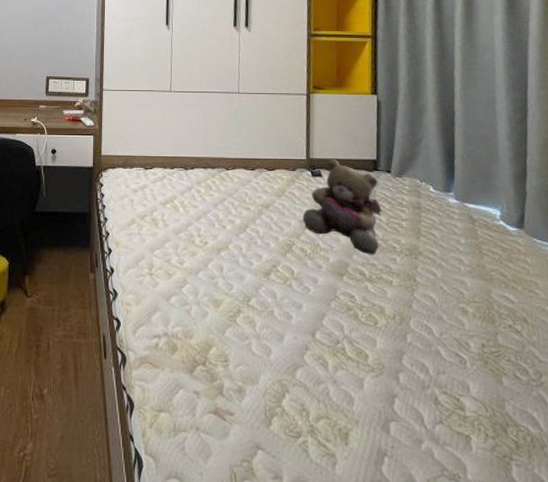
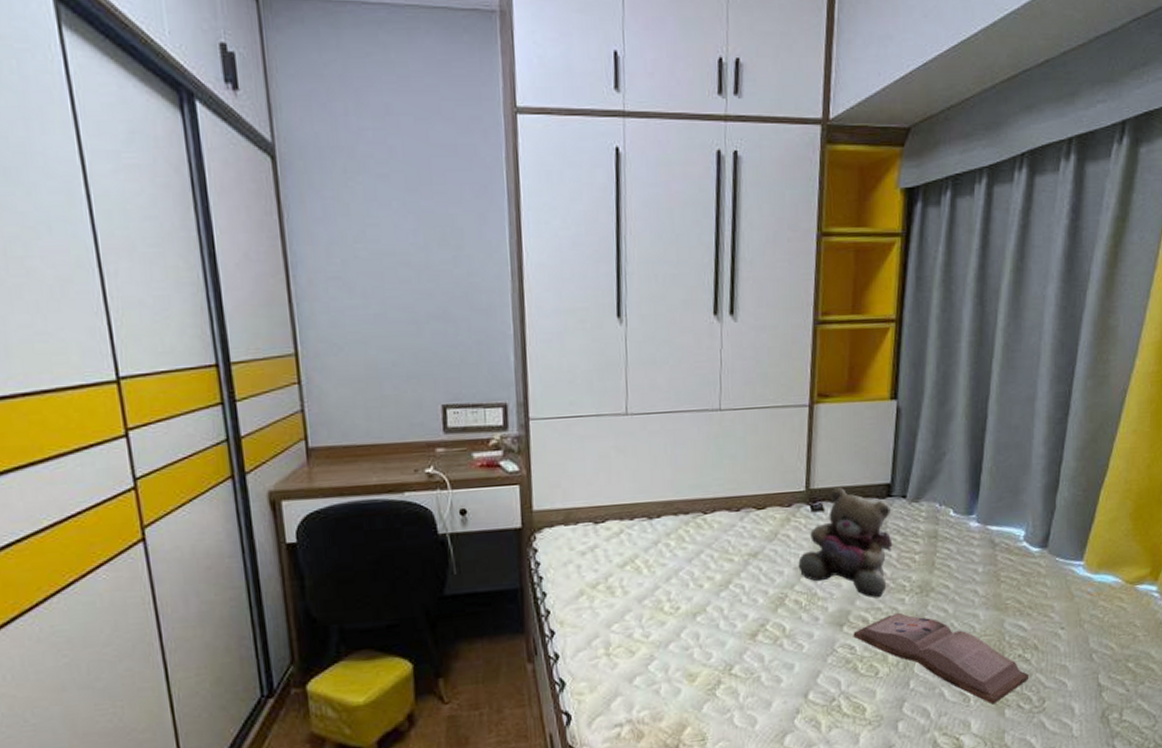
hardback book: none [352,270,523,370] -> present [853,612,1030,705]

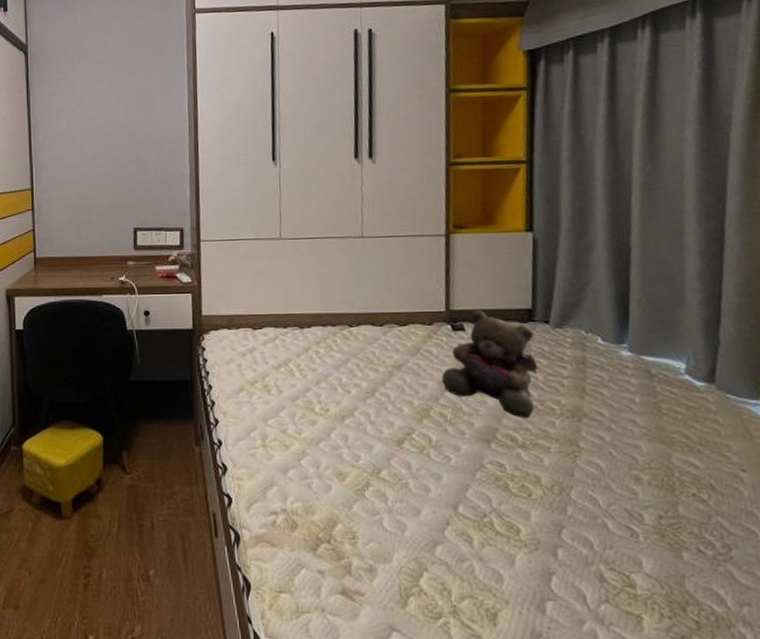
hardback book: present [853,612,1030,705] -> none [501,435,709,544]

